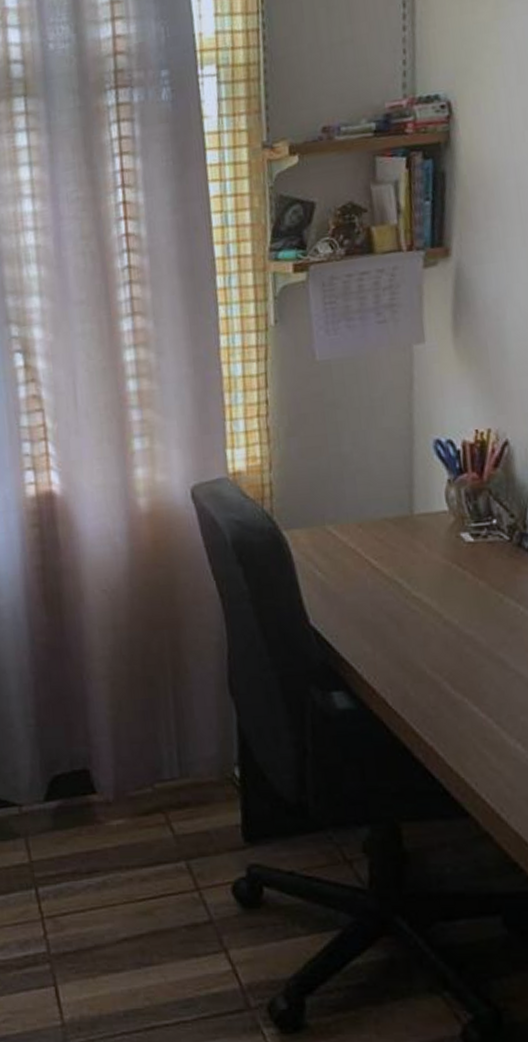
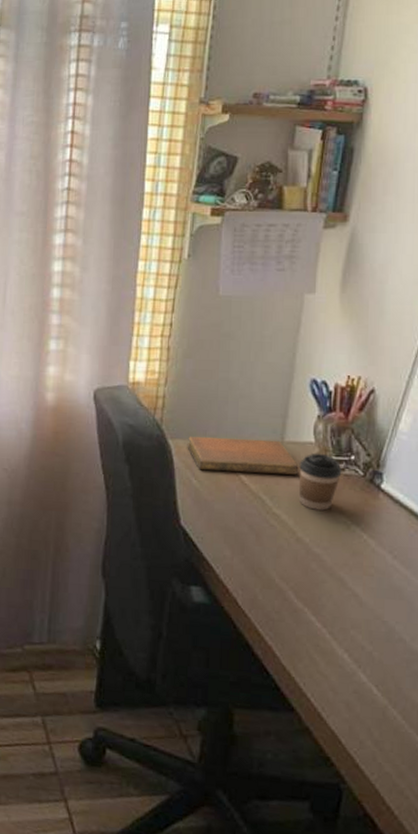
notebook: none [304,514,435,561] -> present [187,436,299,475]
coffee cup: none [434,521,485,587] -> present [298,453,342,511]

